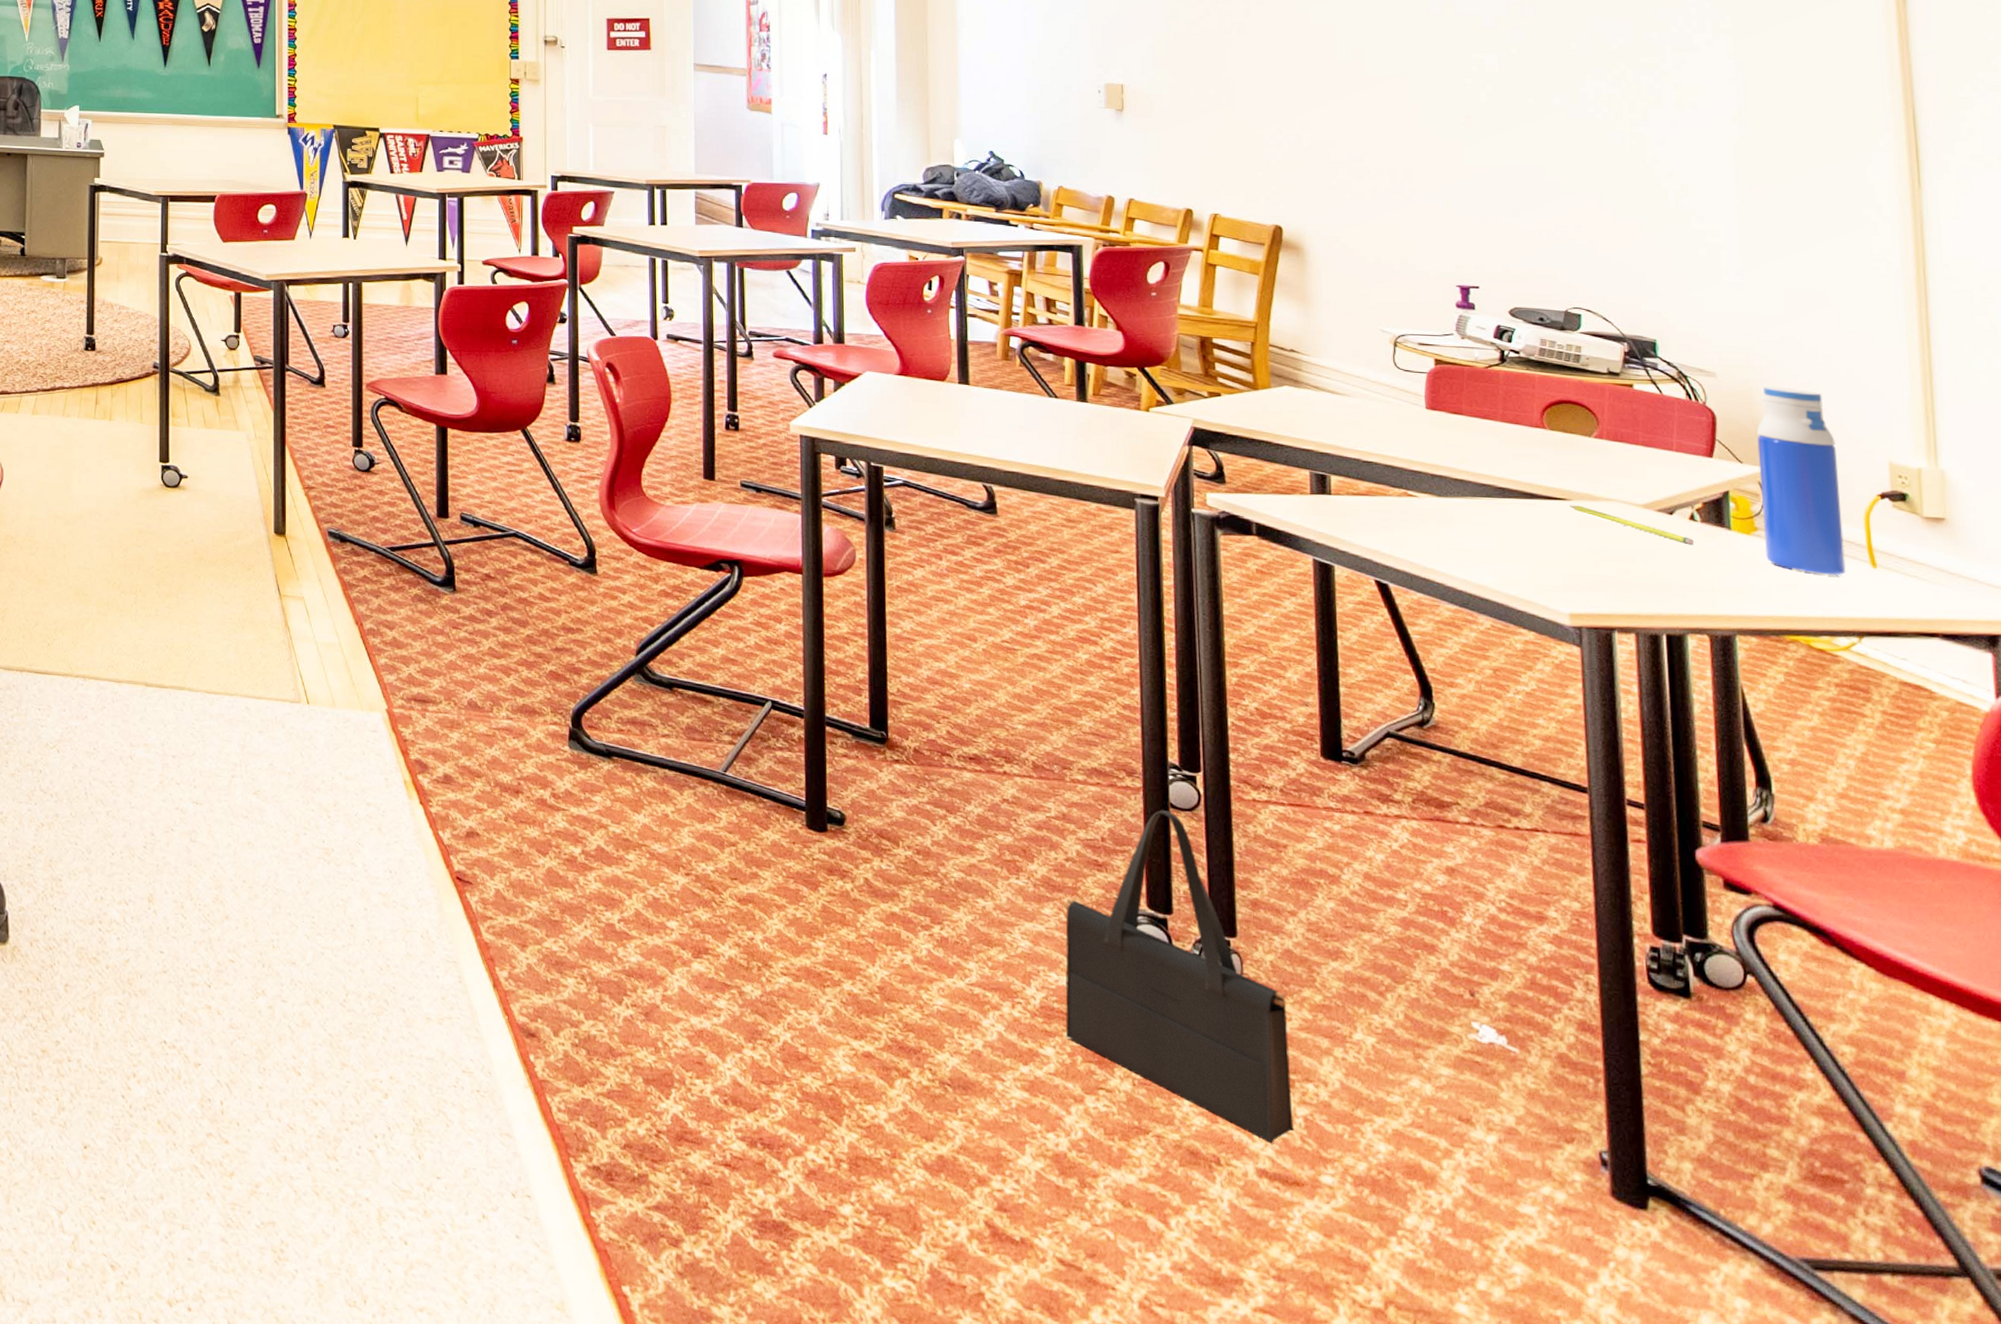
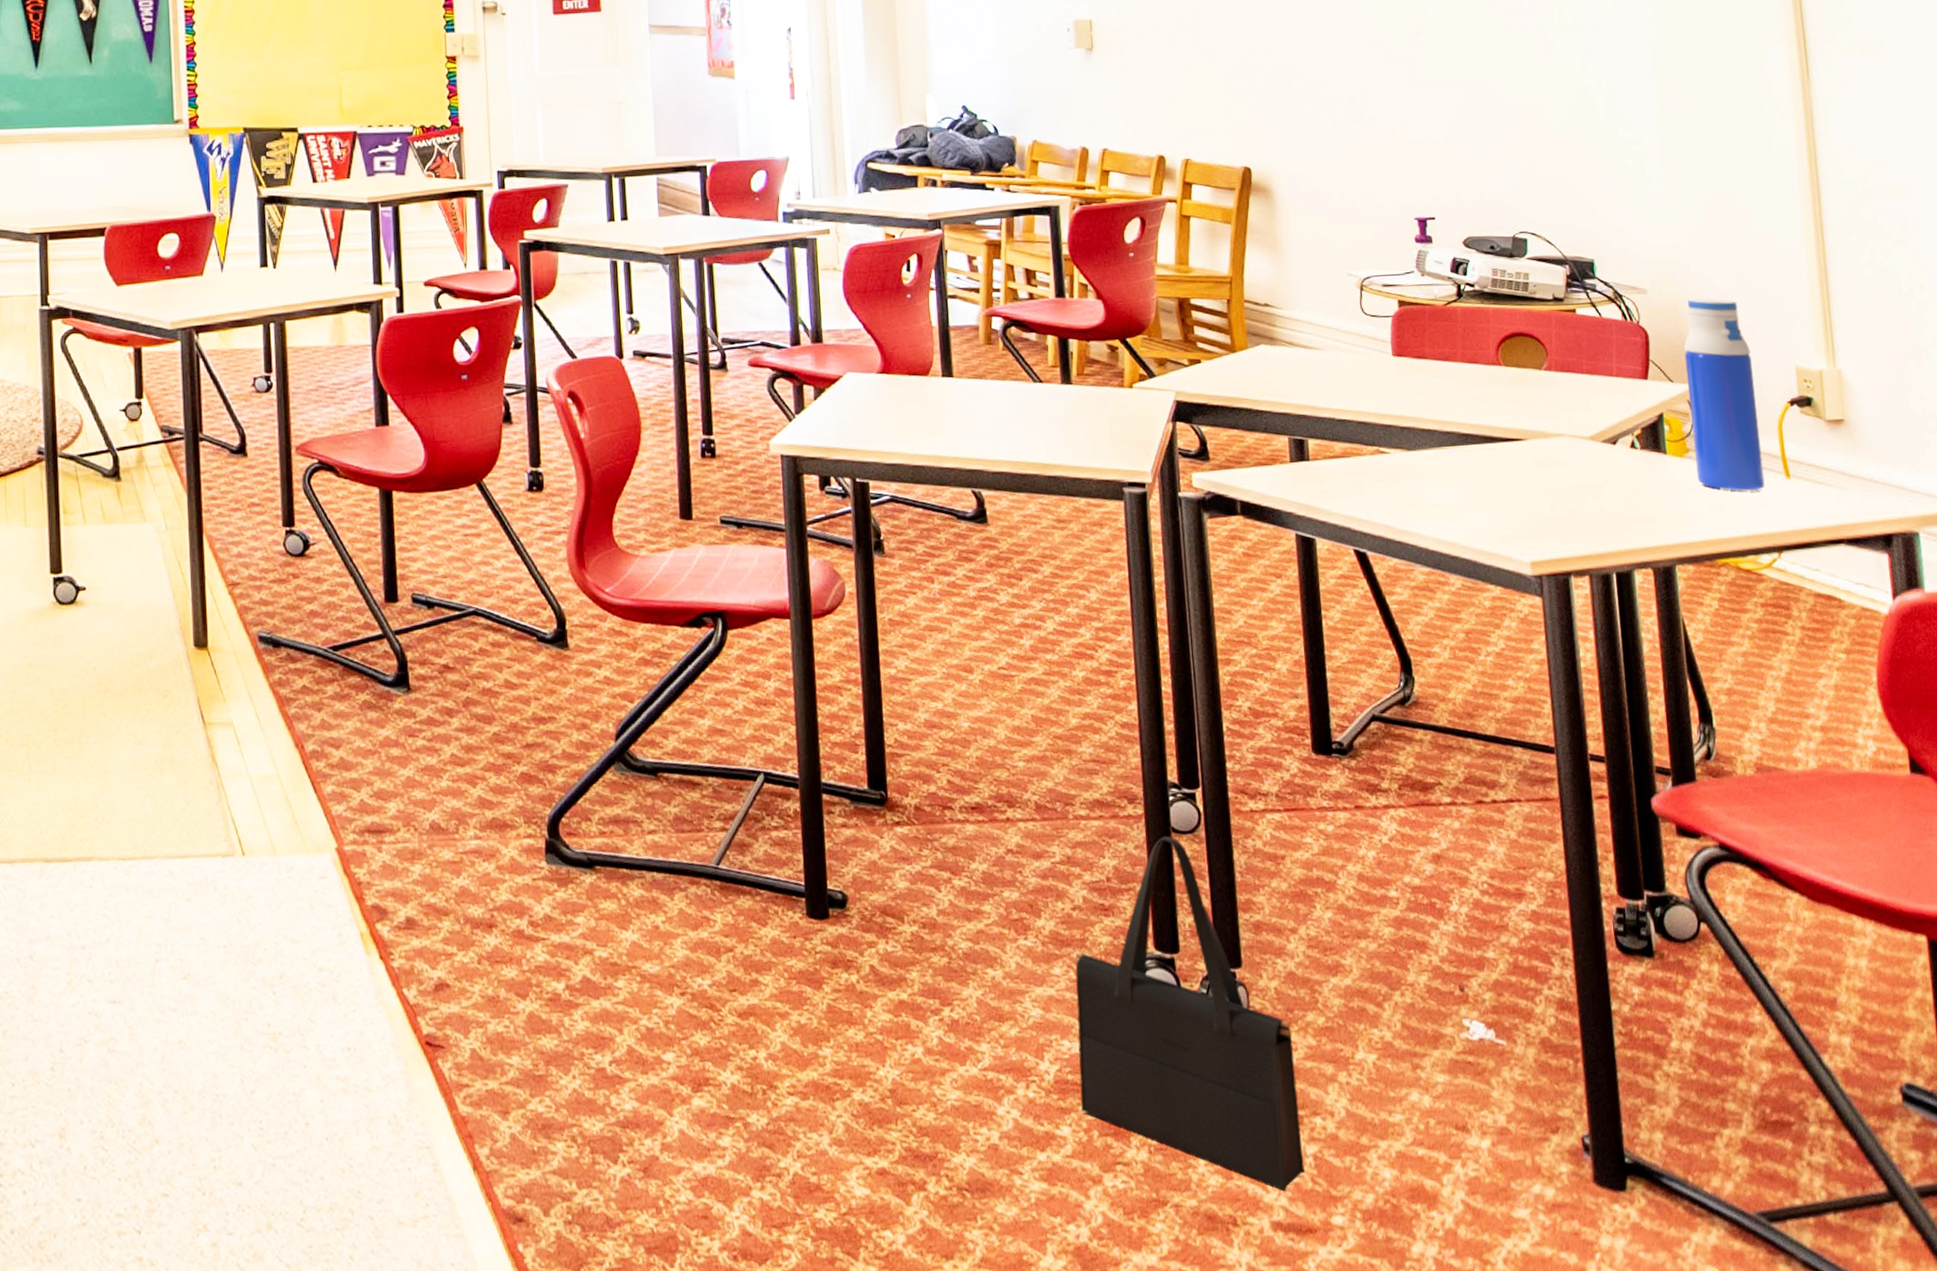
pencil: present [1570,505,1694,545] -> none [1526,444,1635,475]

